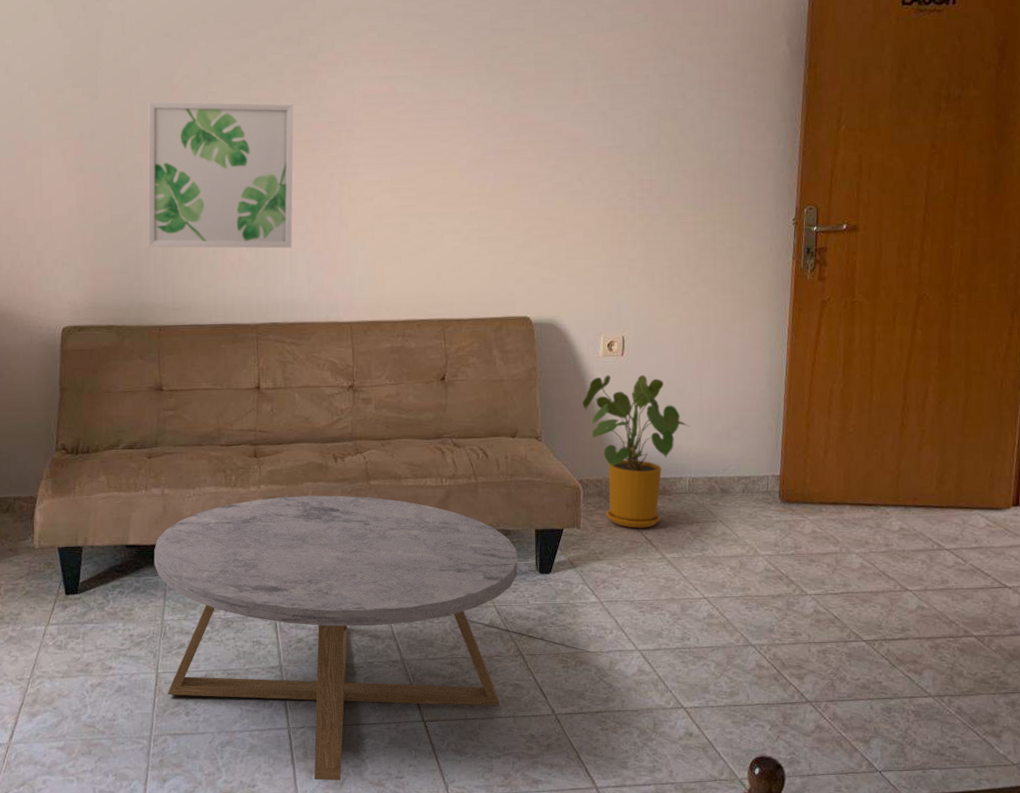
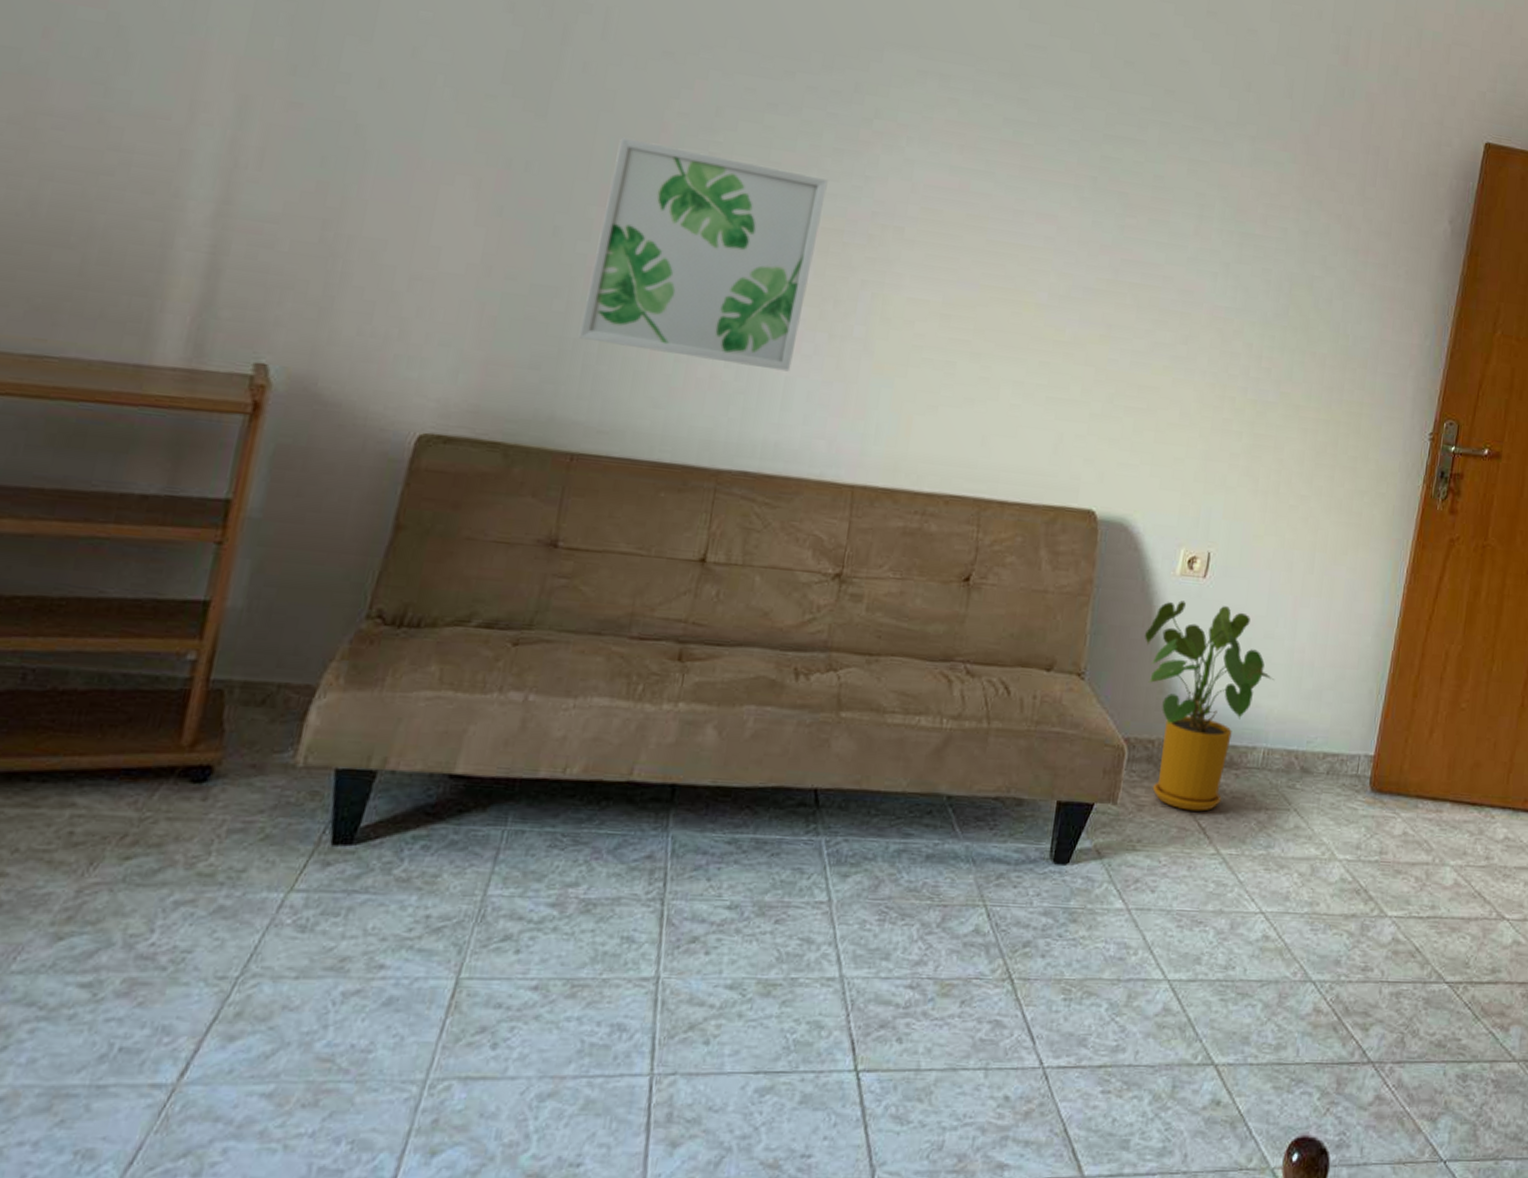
coffee table: present [153,495,518,781] -> none [467,722,1028,1160]

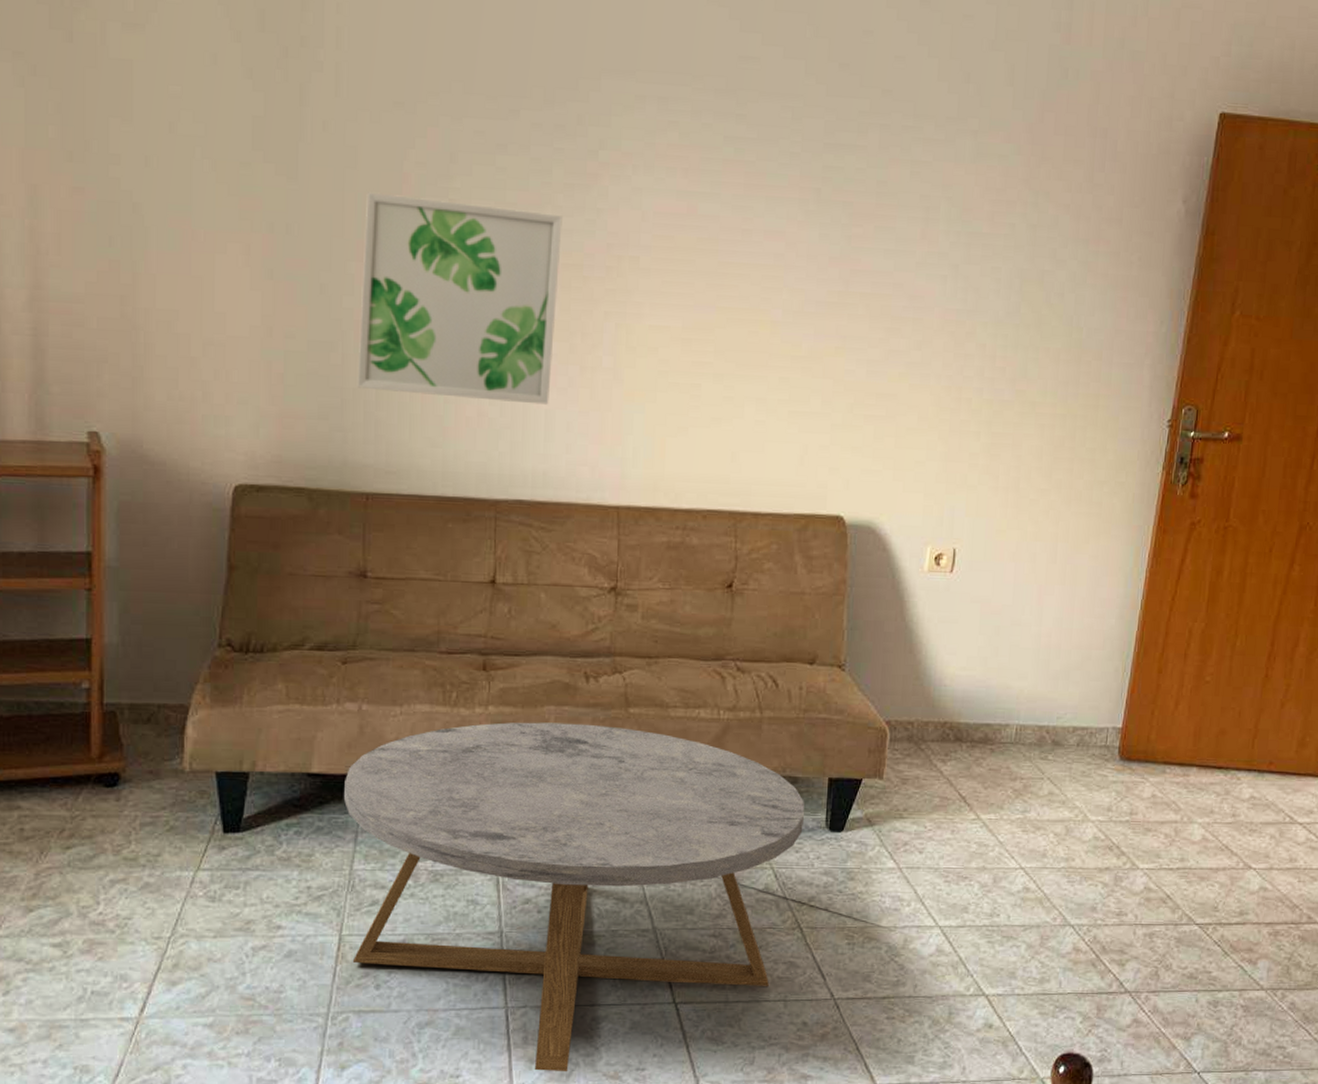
coffee table: none [467,722,1028,1160] -> present [343,722,804,1072]
house plant: present [1145,600,1275,812] -> none [898,595,1024,783]

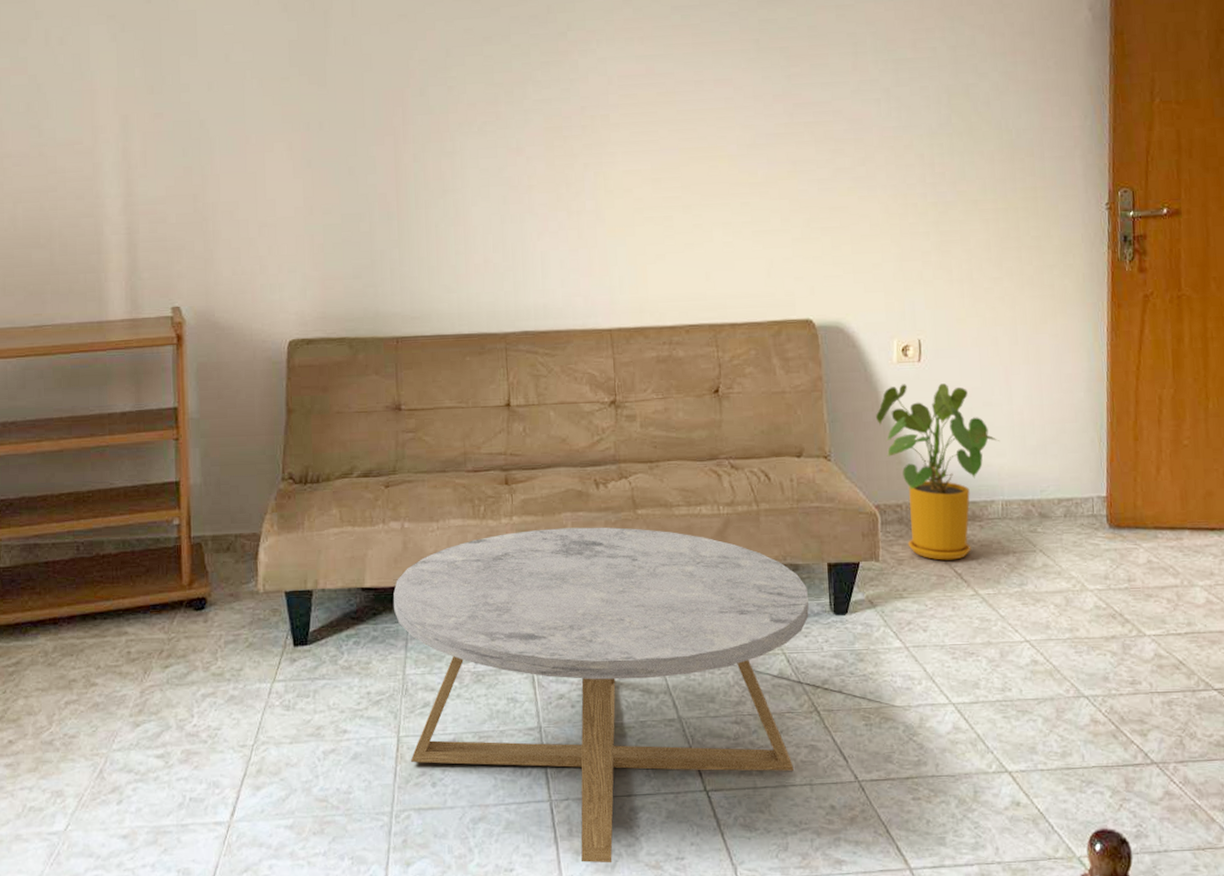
wall art: present [357,192,562,405] -> none [381,88,544,250]
house plant: none [898,595,1024,783] -> present [876,383,1000,560]

